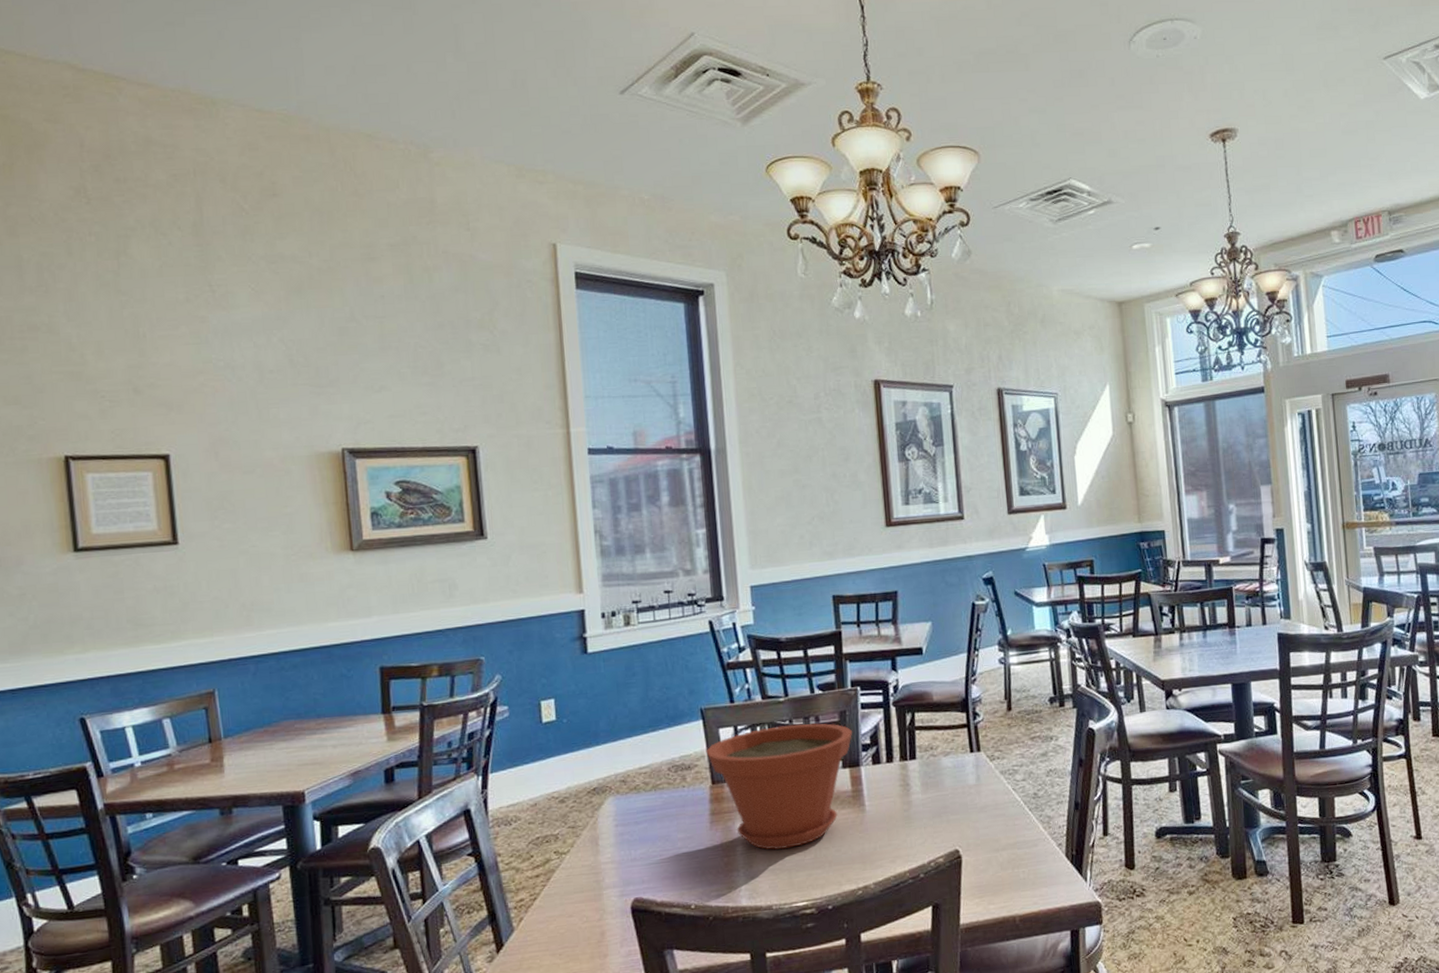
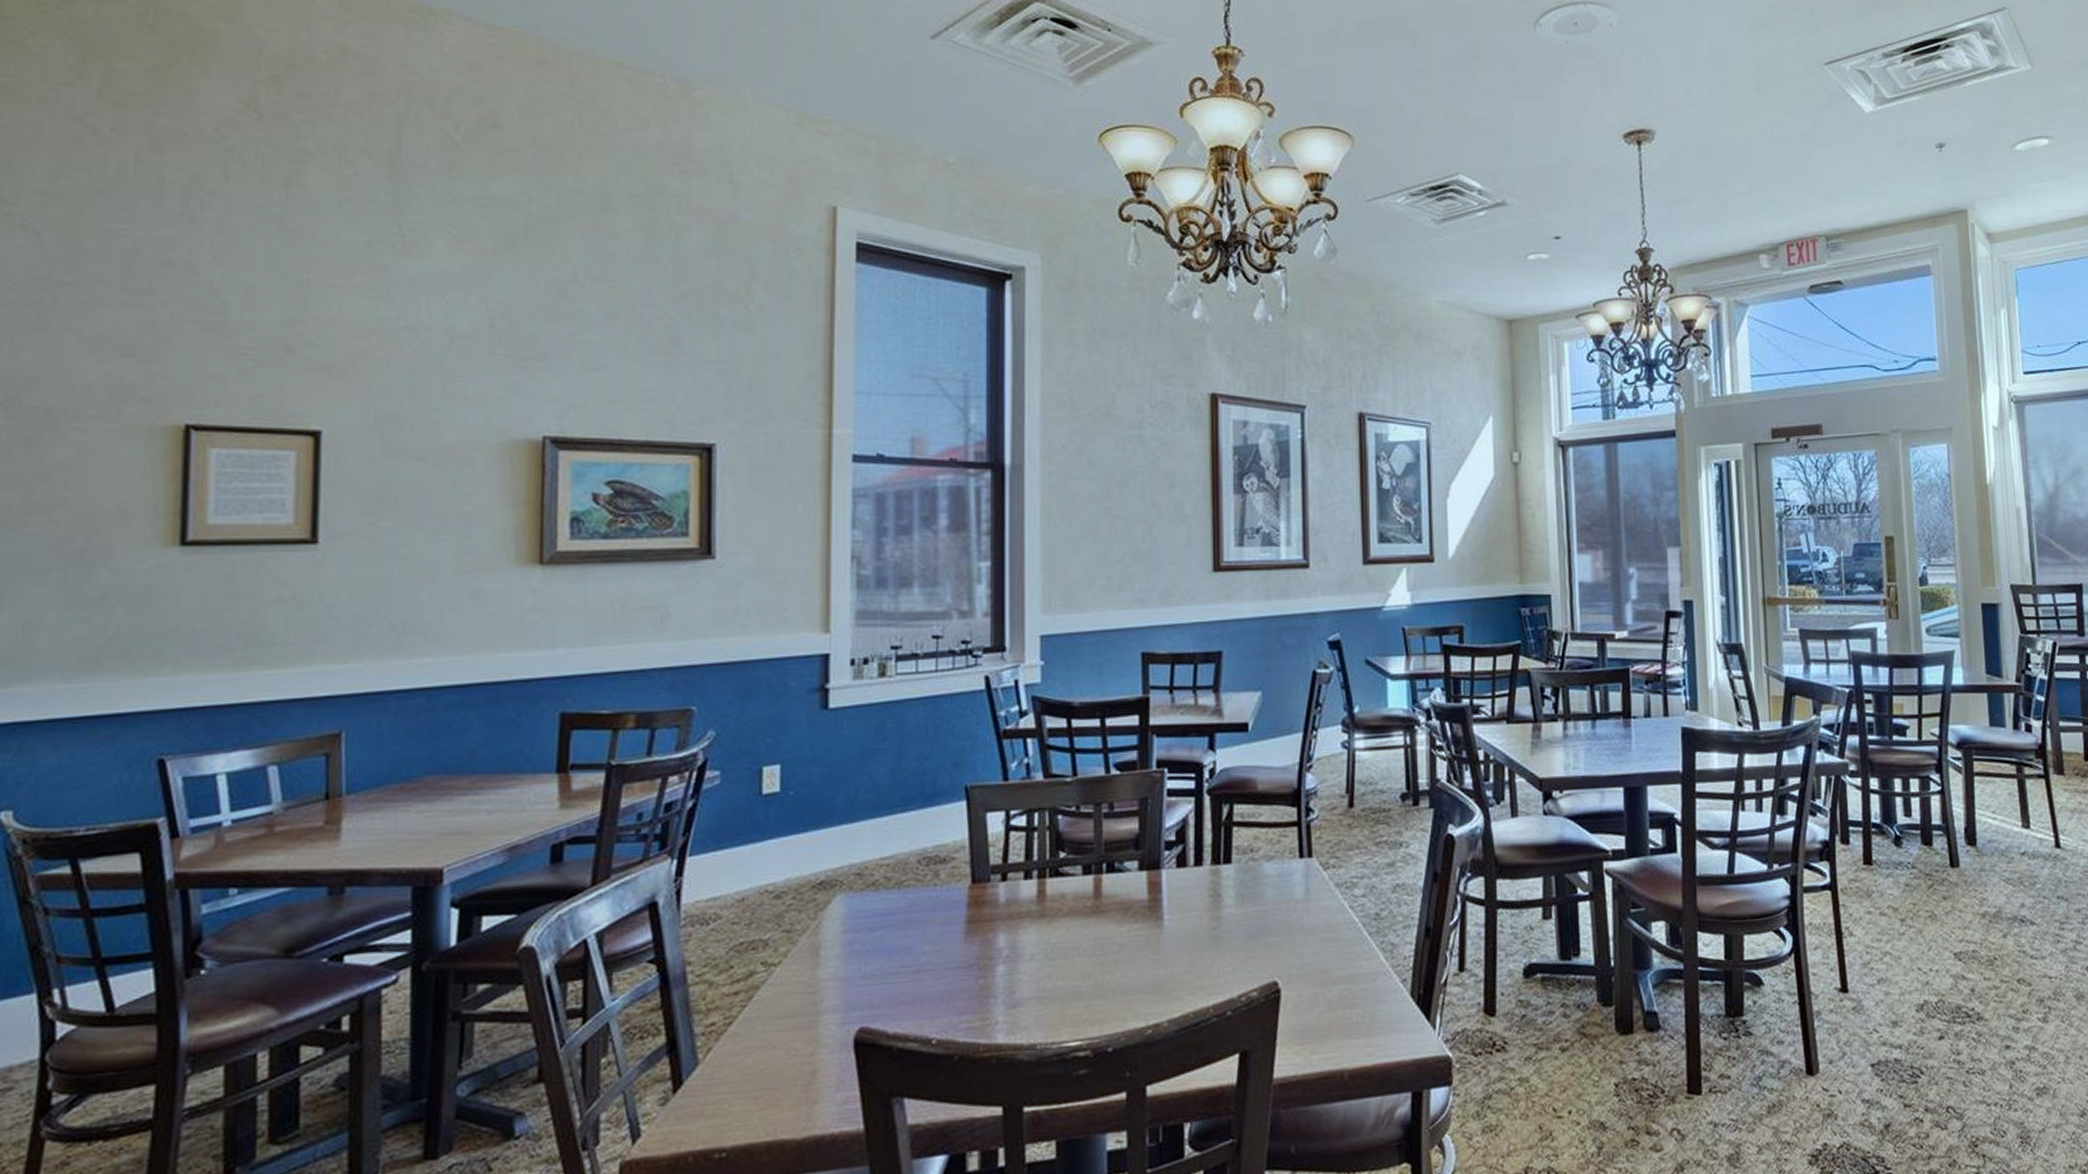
plant pot: present [706,723,853,850] -> none [968,811,1155,972]

